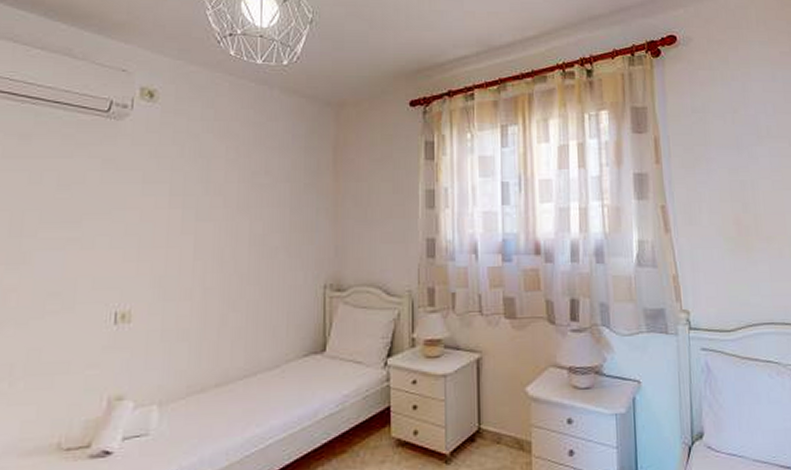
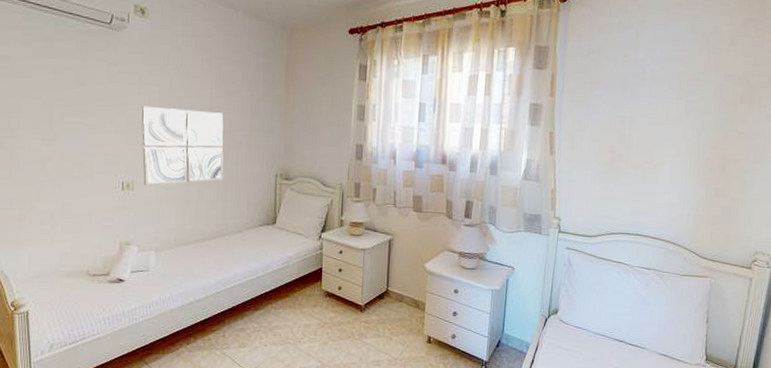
wall art: none [144,210,255,316] -> present [141,105,224,187]

